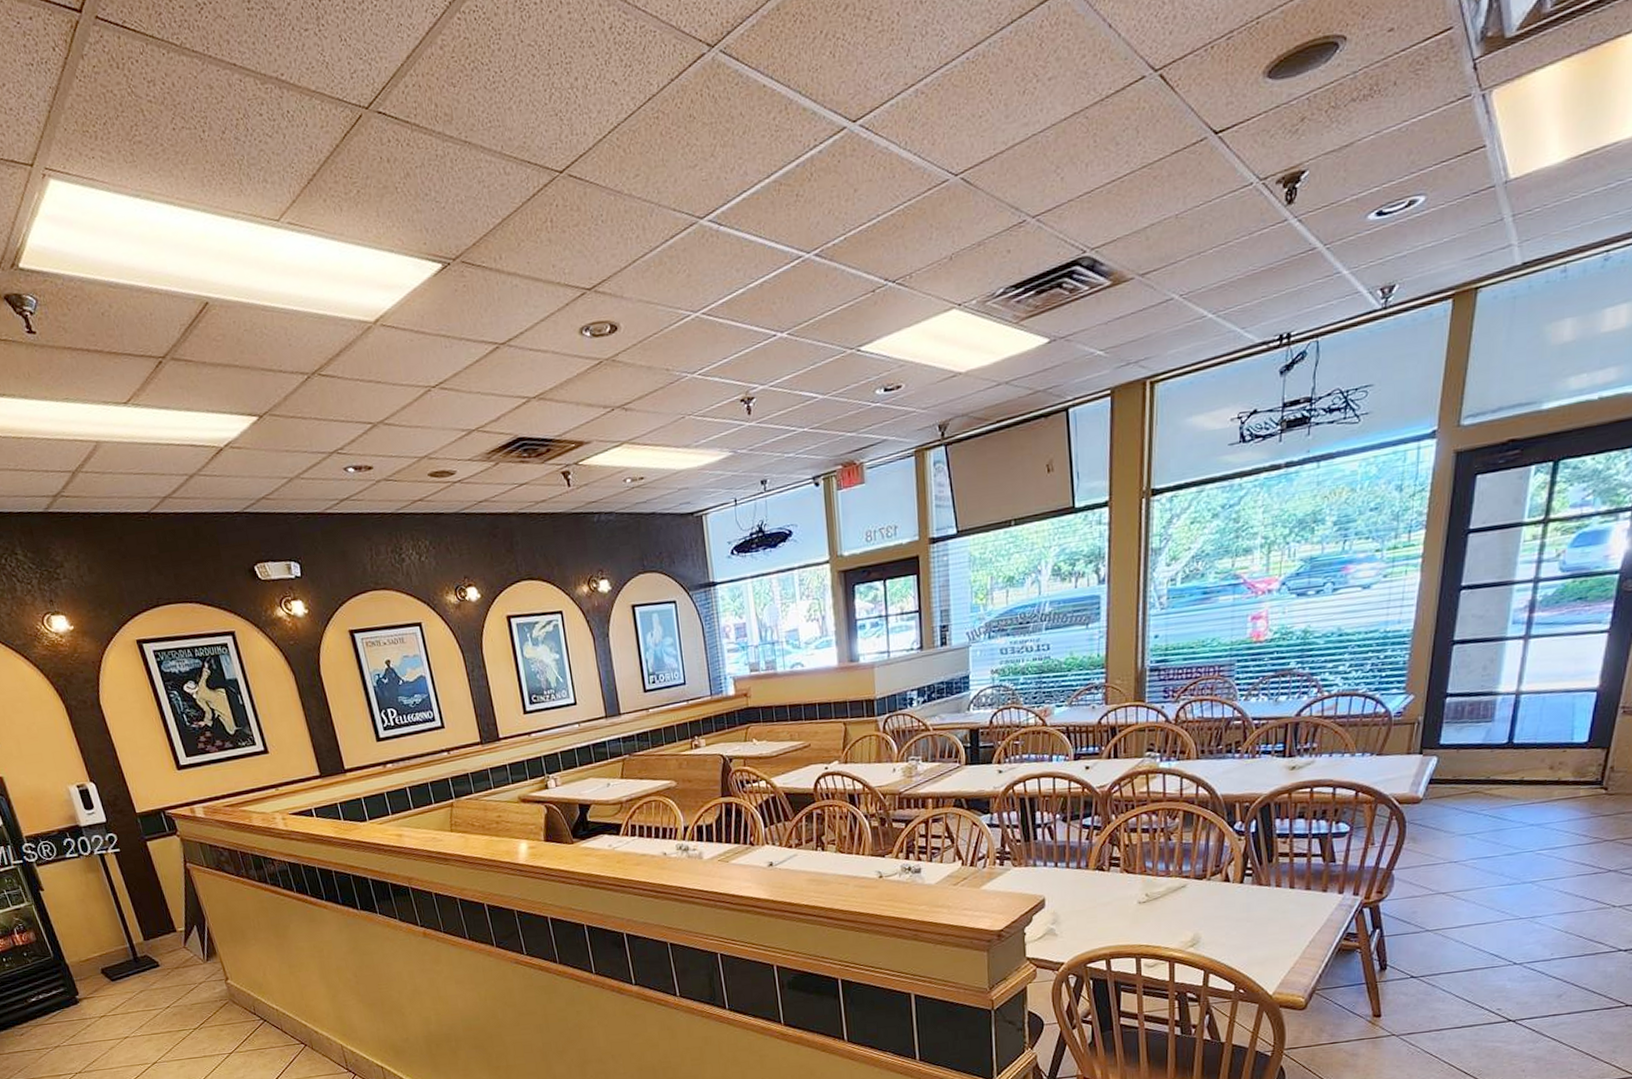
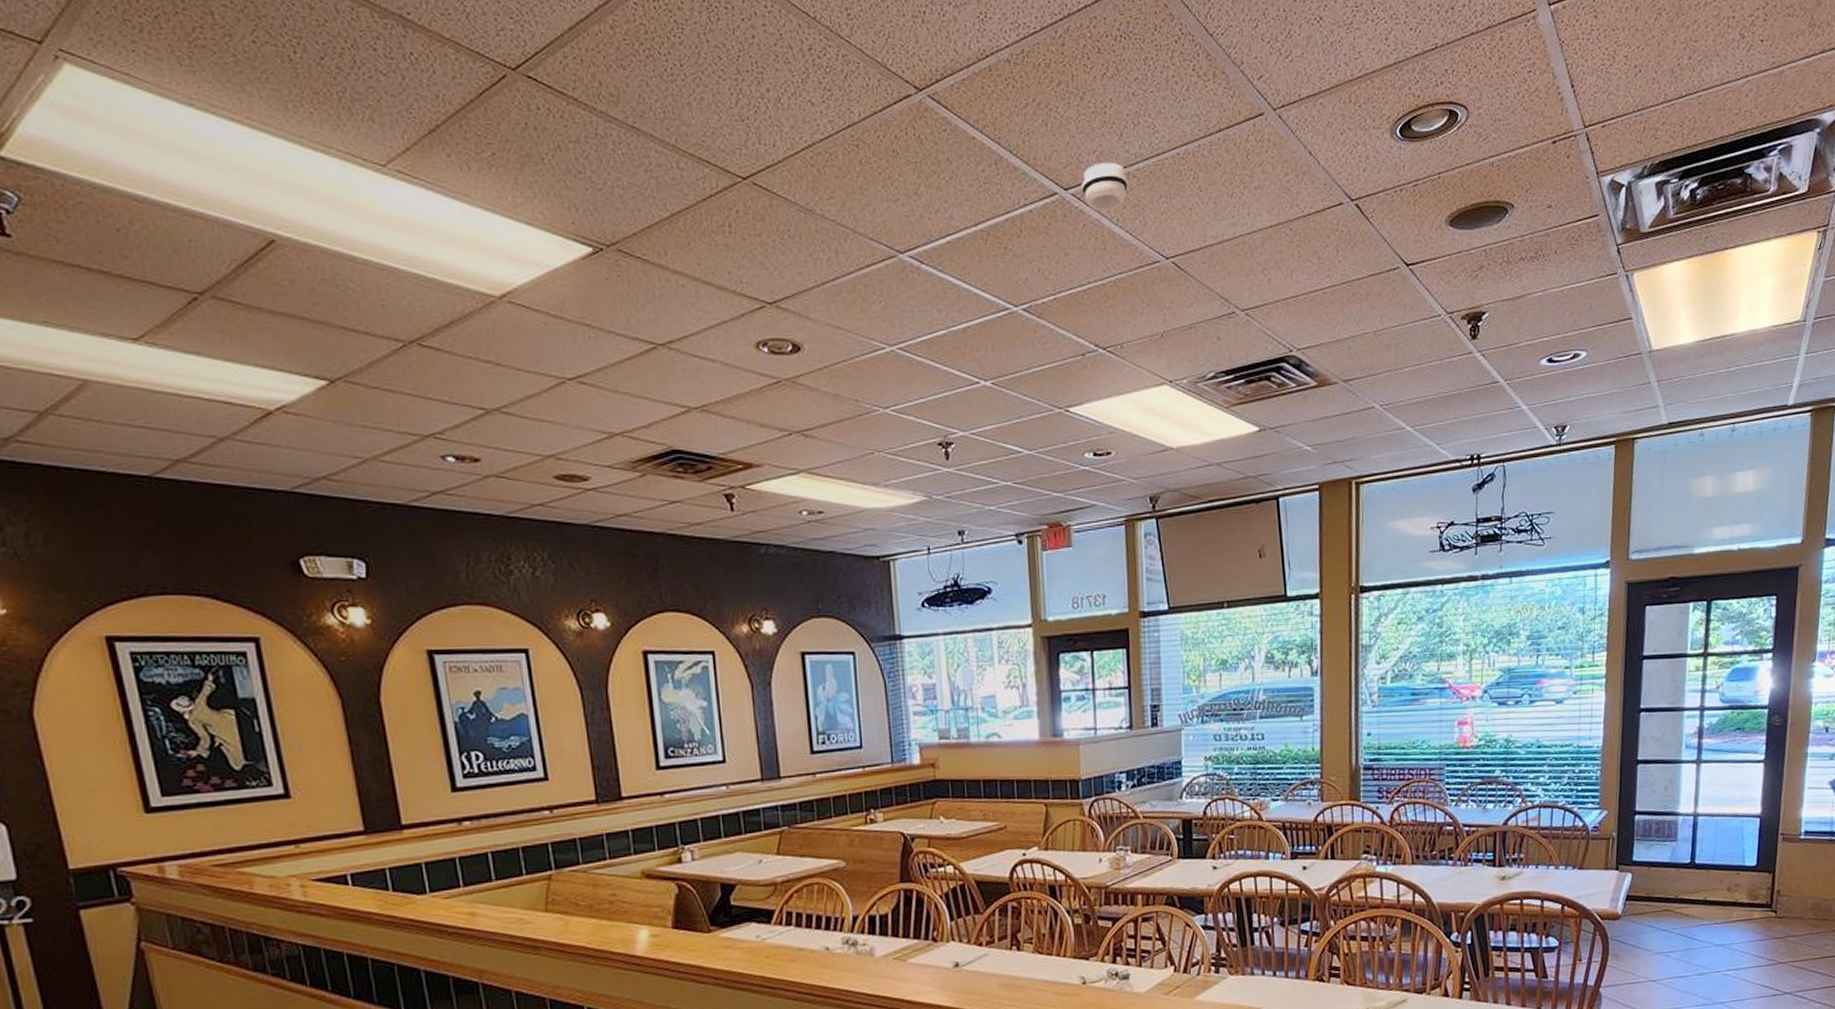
smoke detector: none [869,82,916,138] -> present [1081,162,1128,212]

